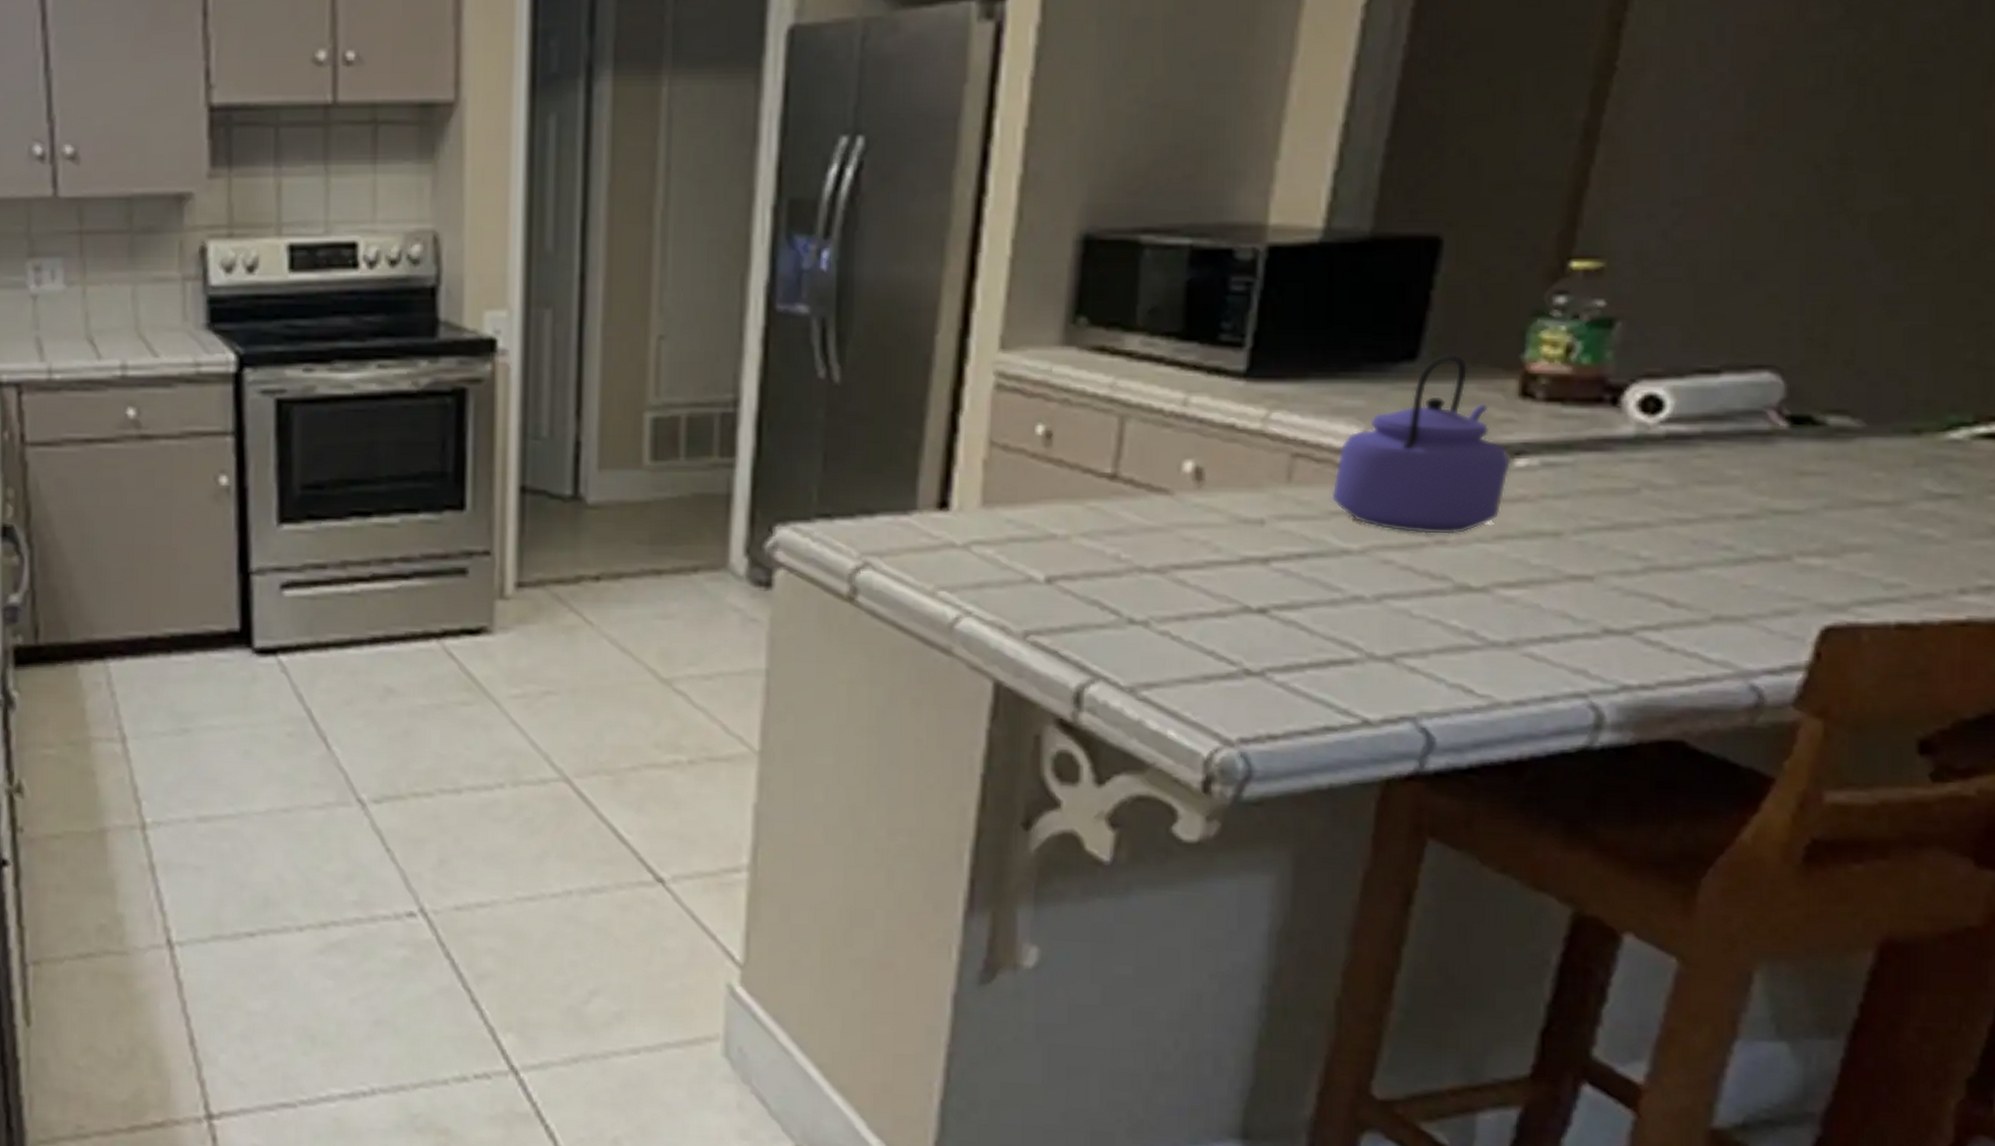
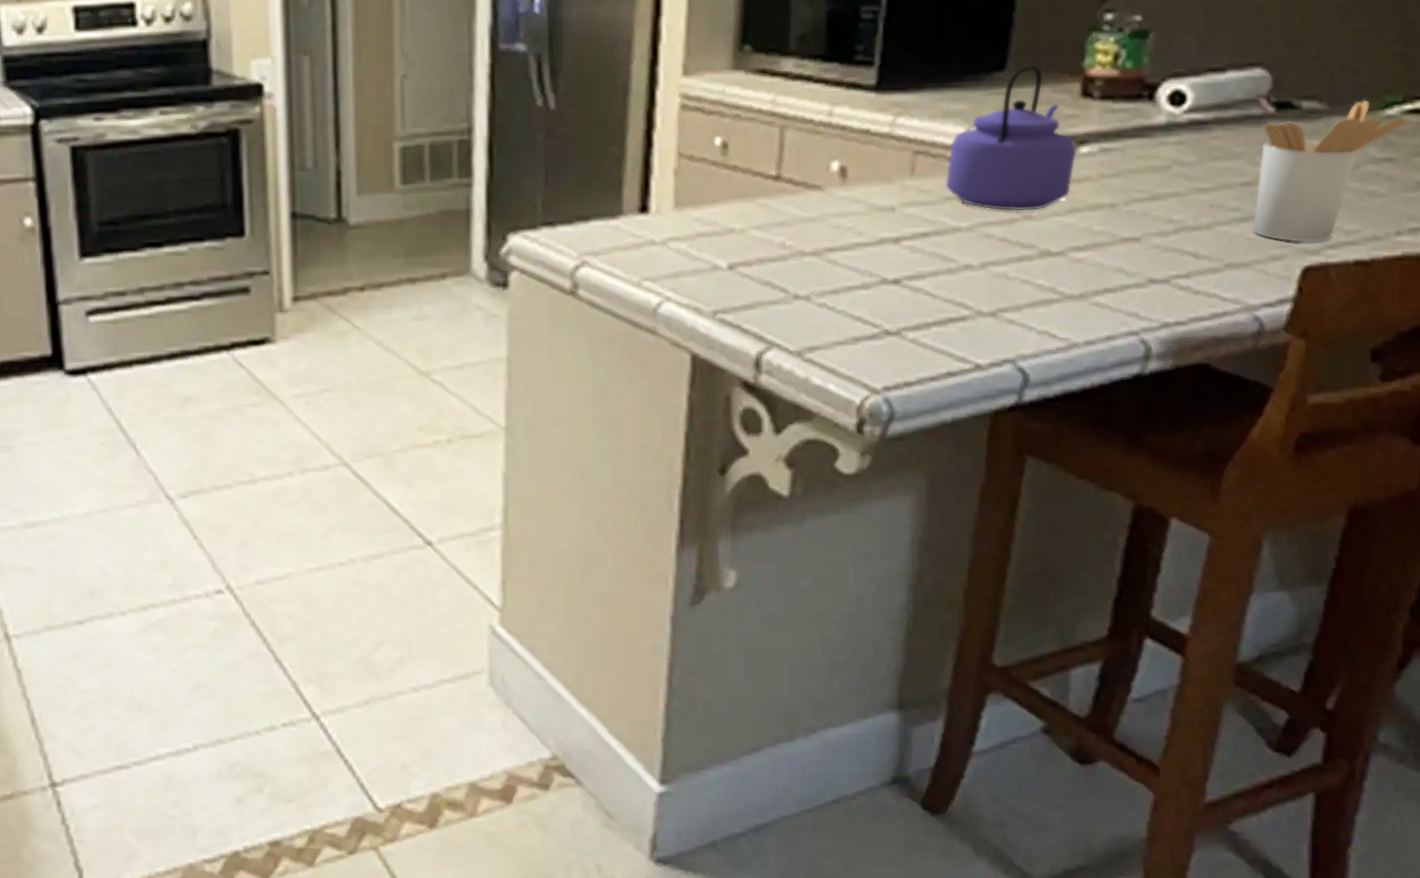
utensil holder: none [1750,418,1979,597] -> present [1251,99,1407,243]

